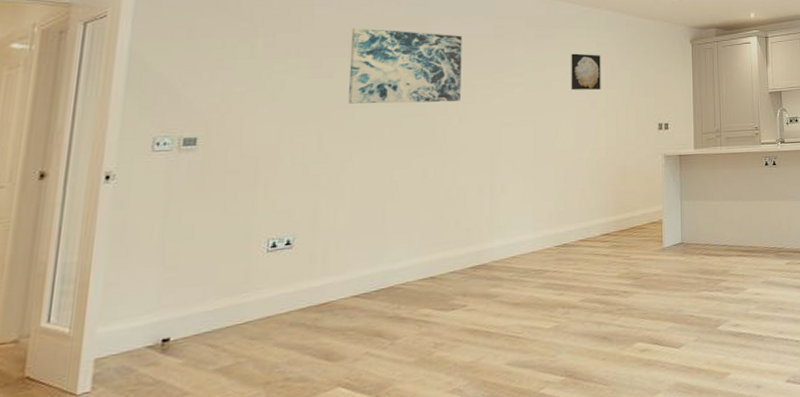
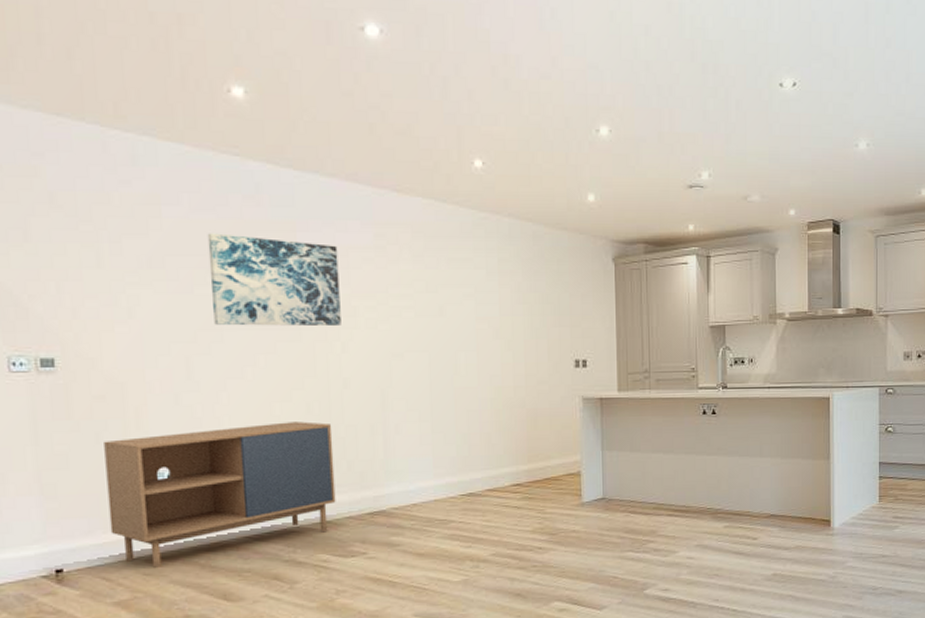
storage cabinet: none [223,185,445,332] -> present [104,421,336,568]
wall art: present [571,53,601,90] -> none [468,271,505,317]

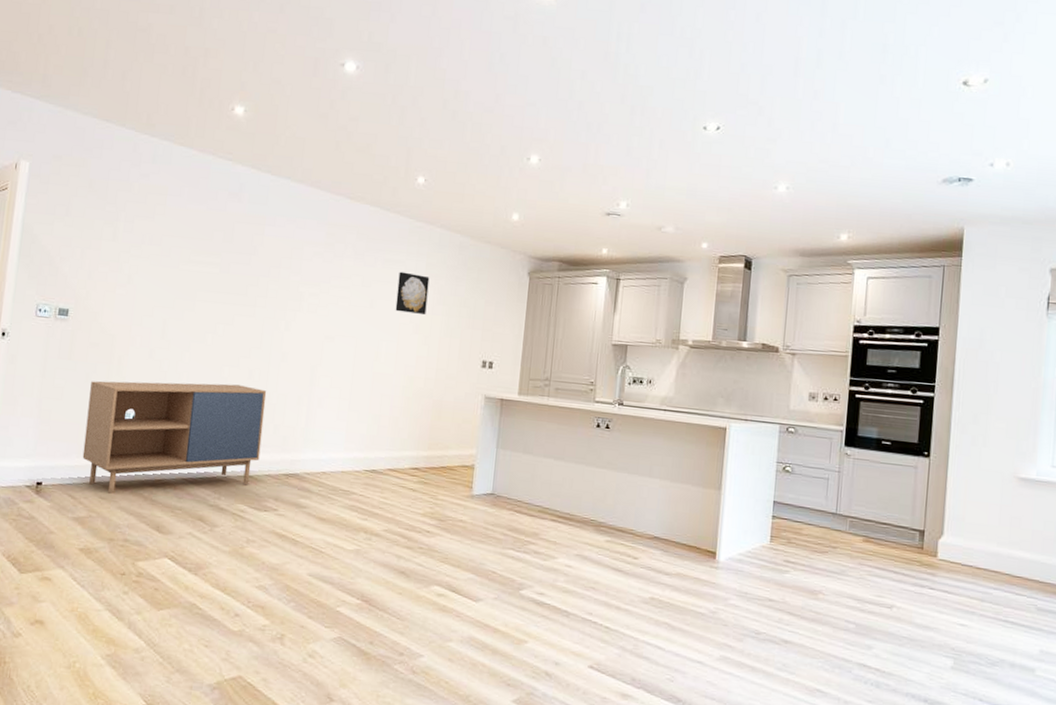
wall art: present [207,233,341,327] -> none [190,221,295,308]
wall art: none [468,271,505,317] -> present [395,271,430,314]

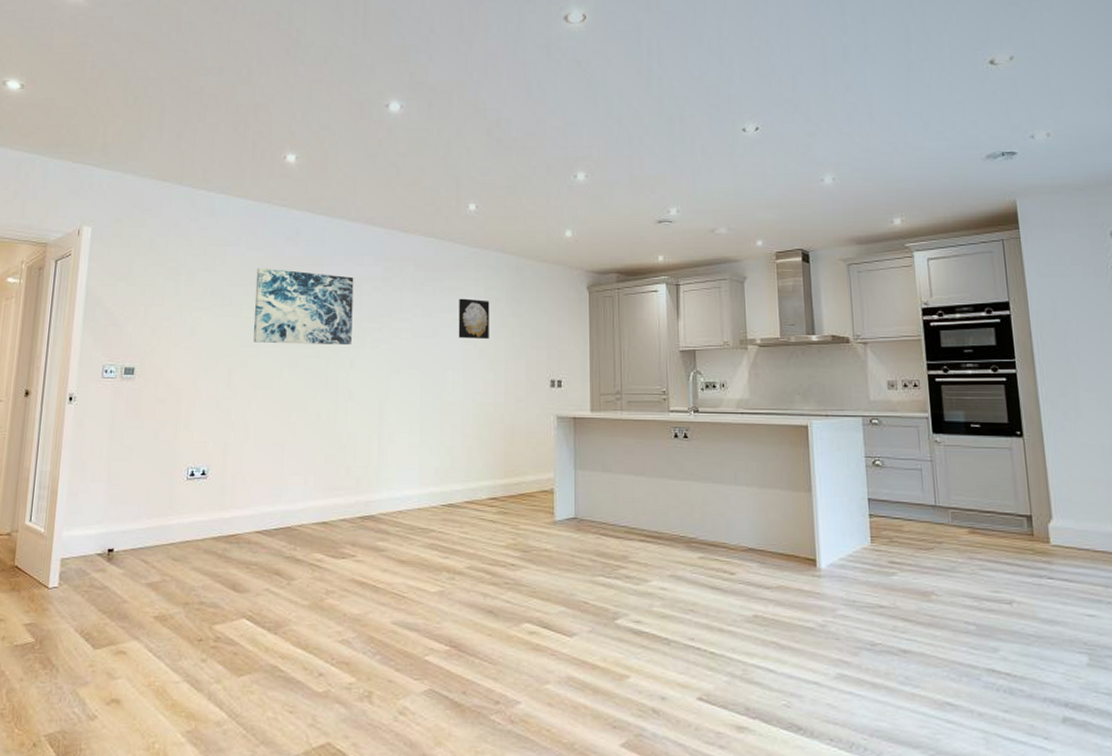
storage cabinet: present [82,381,267,494] -> none [153,428,336,554]
wall art: none [190,221,295,308] -> present [253,268,354,346]

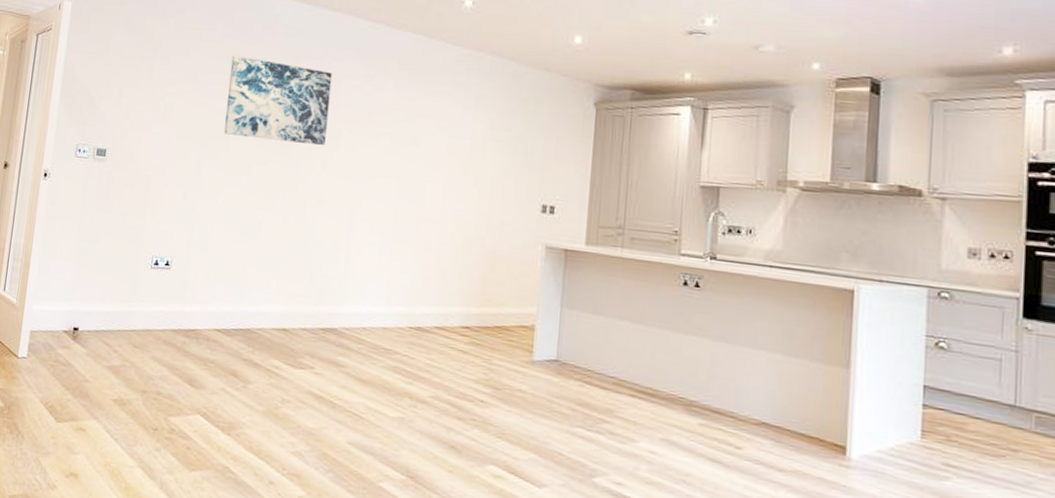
wall art: present [458,298,490,339] -> none [441,104,480,152]

